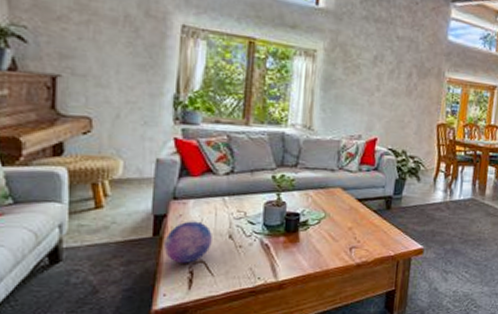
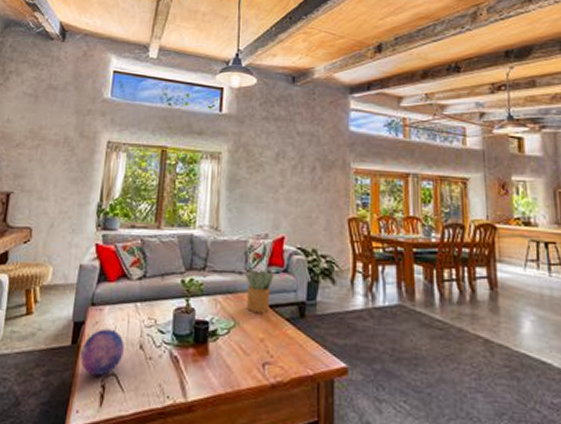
potted plant: none [336,165,366,206] -> present [244,267,275,314]

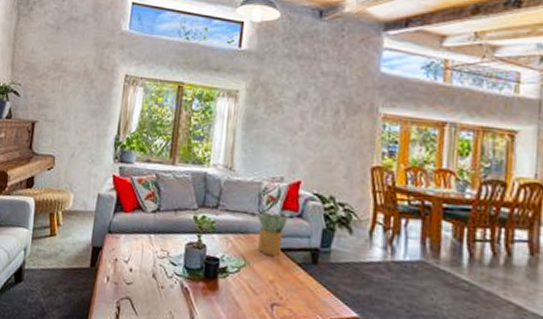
decorative ball: present [80,328,124,376] -> none [98,255,138,298]

